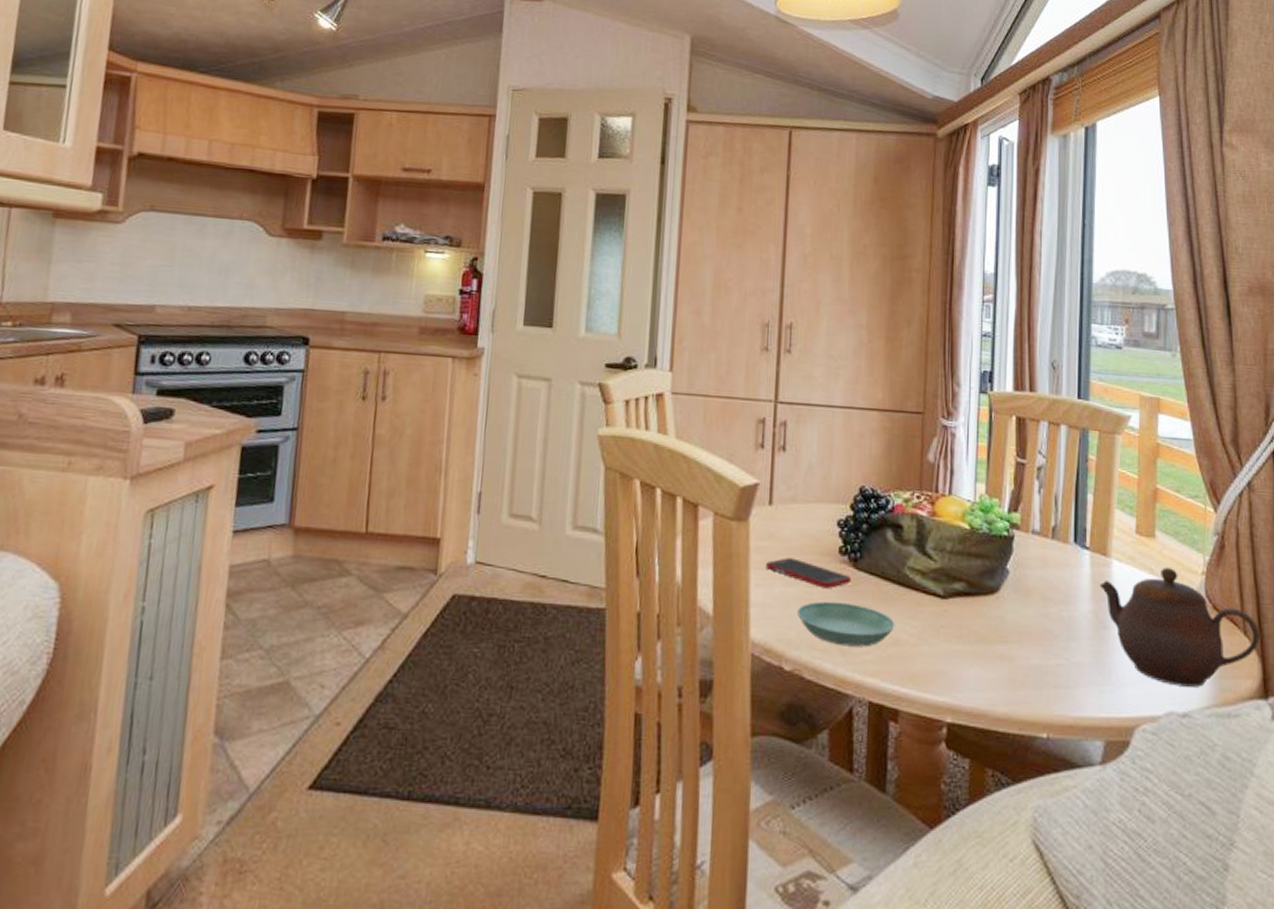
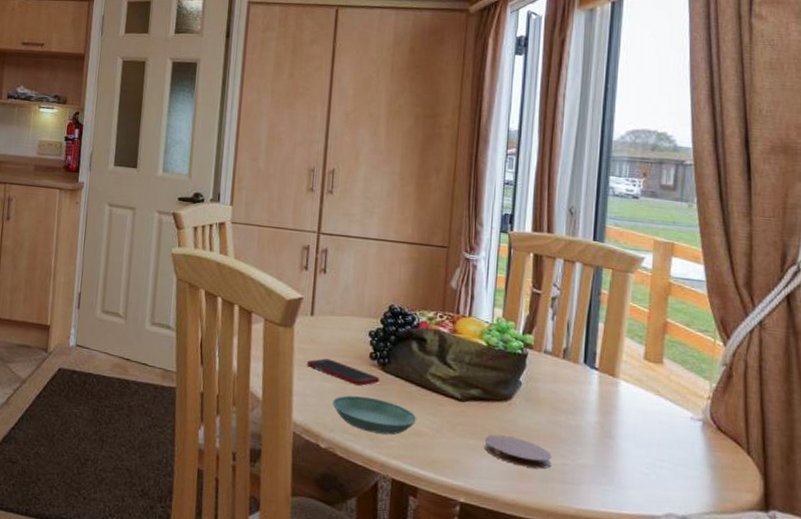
coaster: none [971,636,1045,673] -> present [484,434,552,469]
teapot: present [1099,568,1261,687] -> none [606,390,764,495]

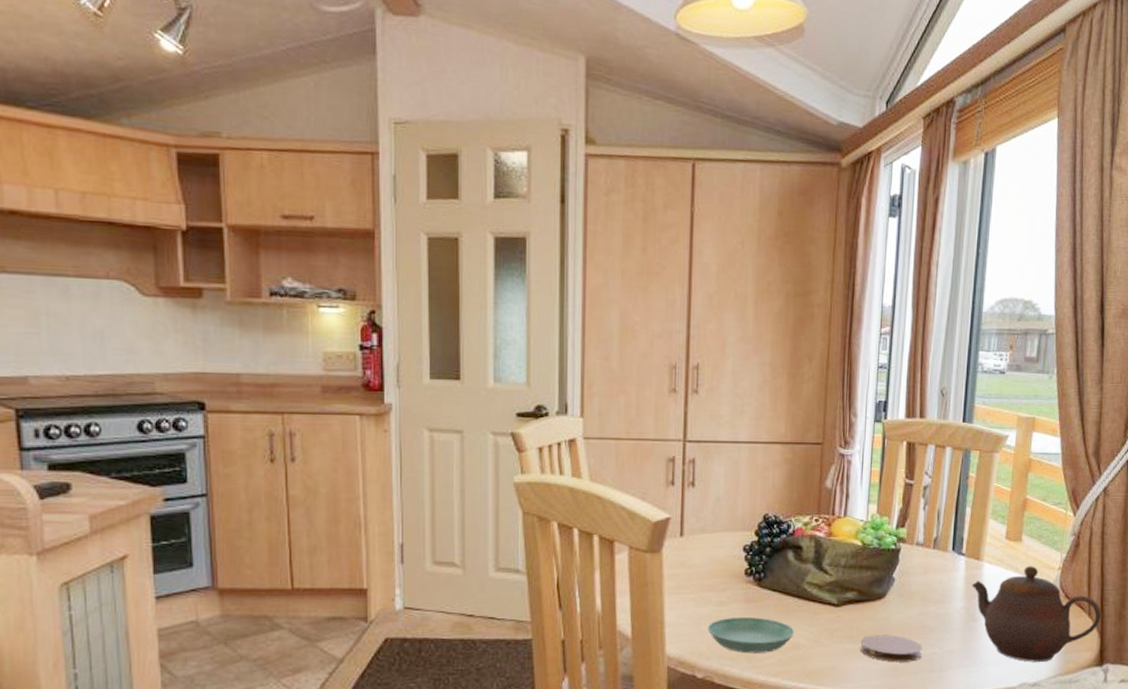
cell phone: present [307,358,380,386] -> none [679,582,757,606]
teapot: none [606,390,764,495] -> present [972,566,1102,662]

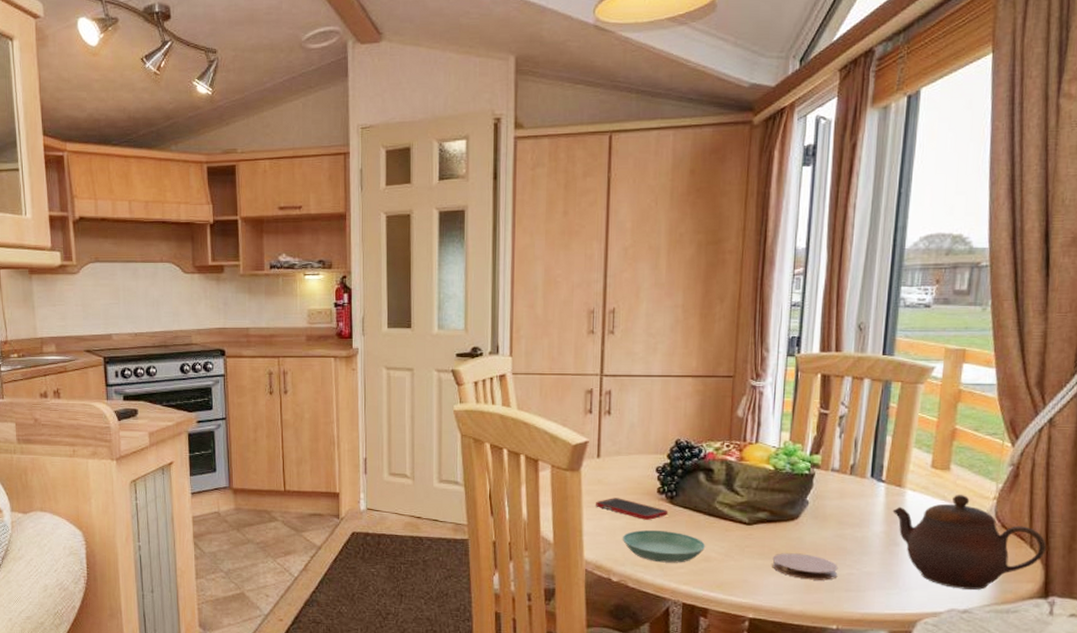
cell phone: none [679,582,757,606] -> present [596,498,669,520]

